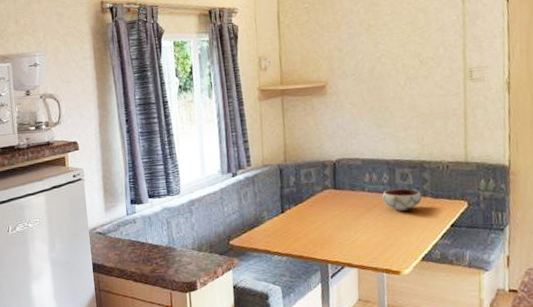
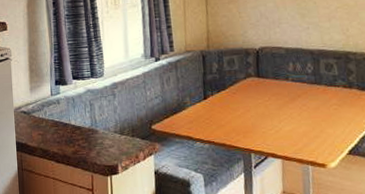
bowl: present [381,188,422,212] -> none [306,79,348,103]

